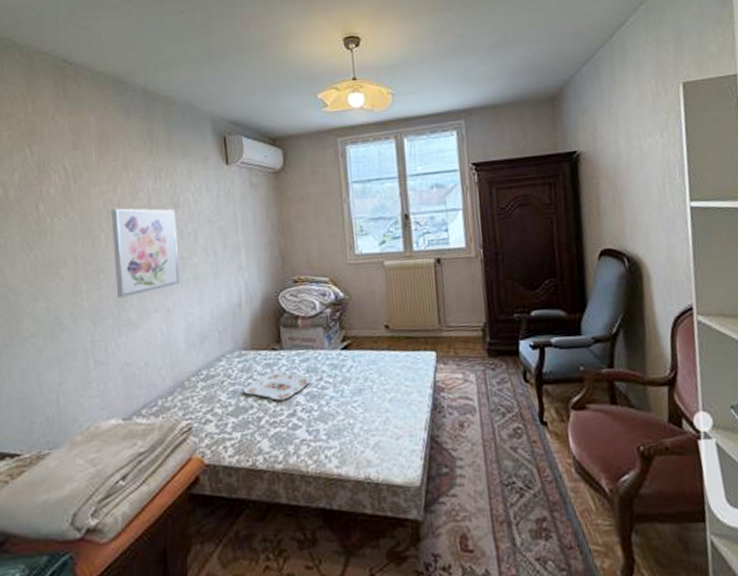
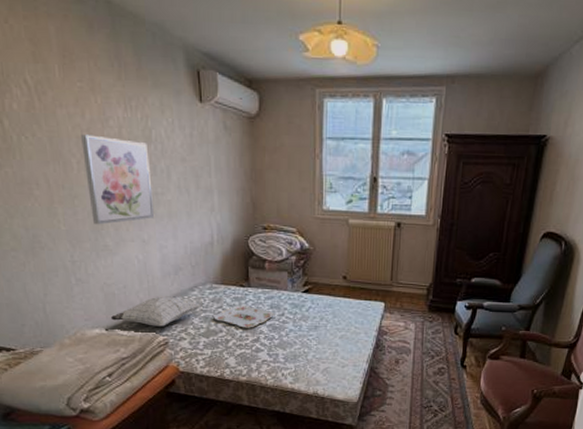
pillow: none [128,371,229,409] -> present [110,297,201,327]

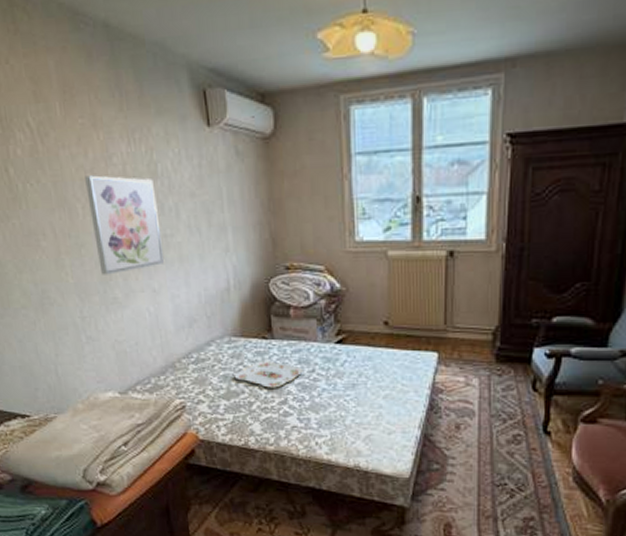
pillow: present [110,297,201,327] -> none [123,354,220,388]

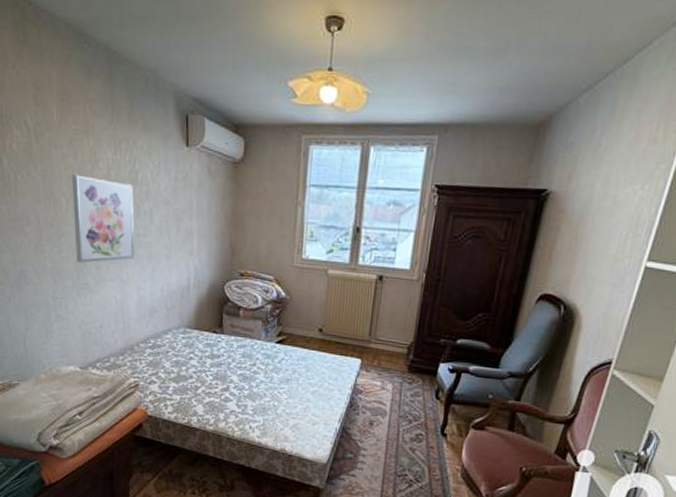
serving tray: present [234,361,303,388] -> none [185,352,246,376]

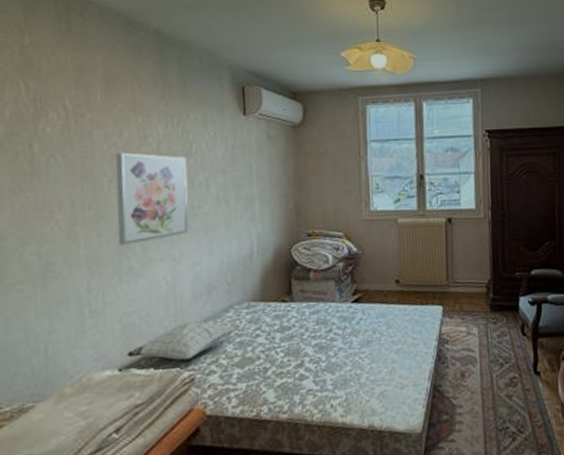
pillow: none [85,338,173,368] -> present [126,322,236,360]

